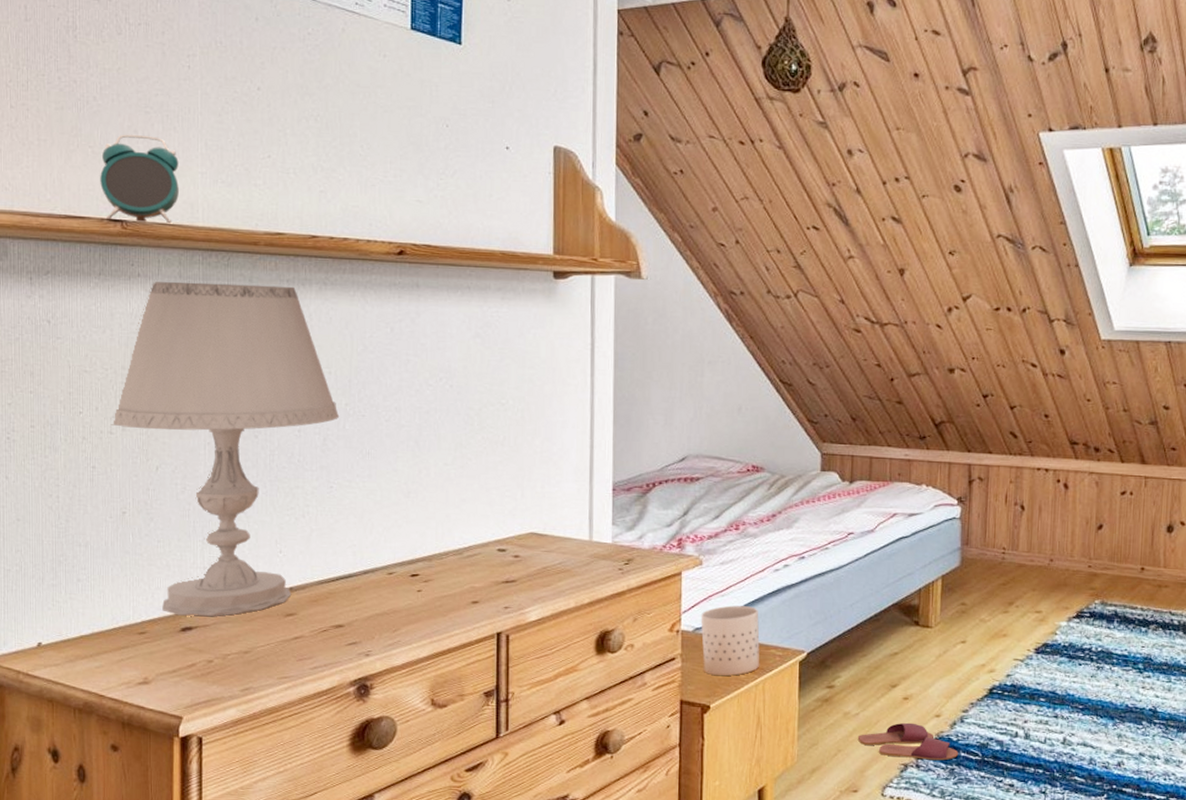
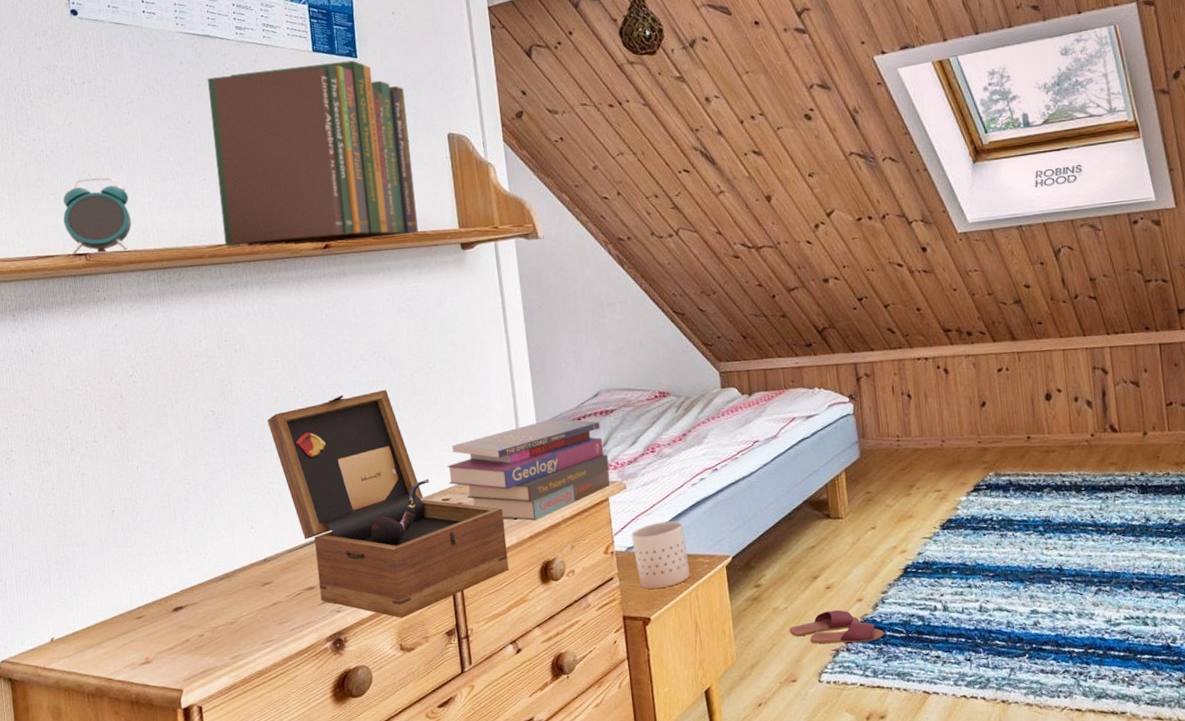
table lamp: present [110,281,340,617] -> none [93,290,290,598]
books: none [285,40,510,253] -> present [208,60,418,247]
wooden box: none [311,420,564,672] -> present [267,389,509,619]
books: none [507,478,687,586] -> present [447,418,610,521]

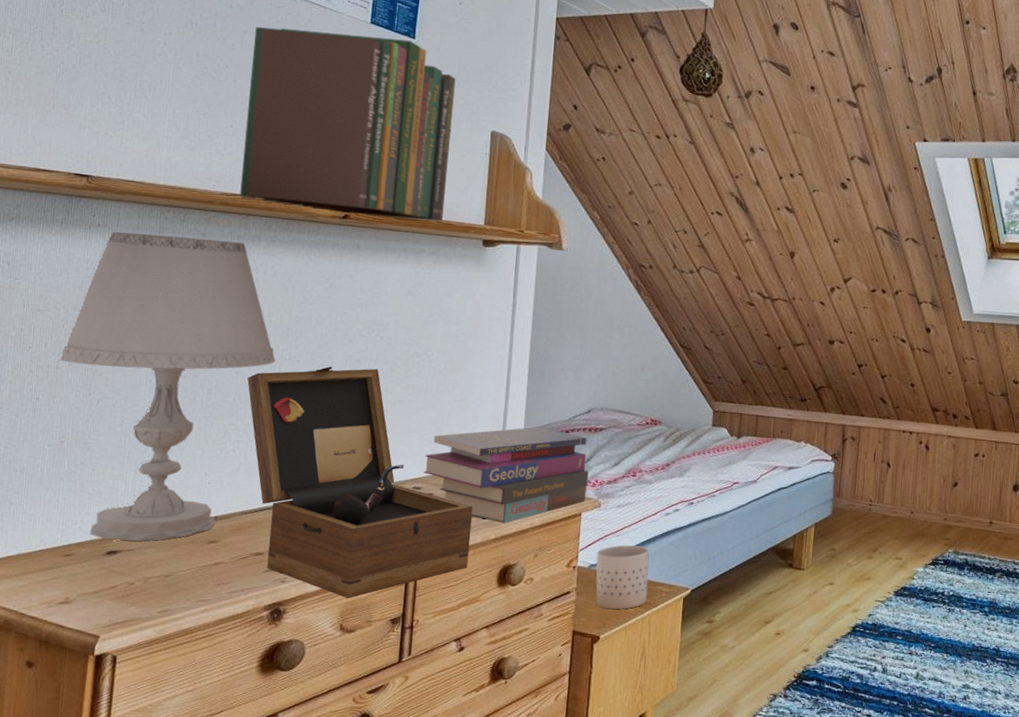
alarm clock: present [63,177,132,255] -> none [71,99,147,181]
table lamp: none [93,290,290,598] -> present [57,232,276,542]
slippers: present [789,609,885,644] -> none [732,656,823,692]

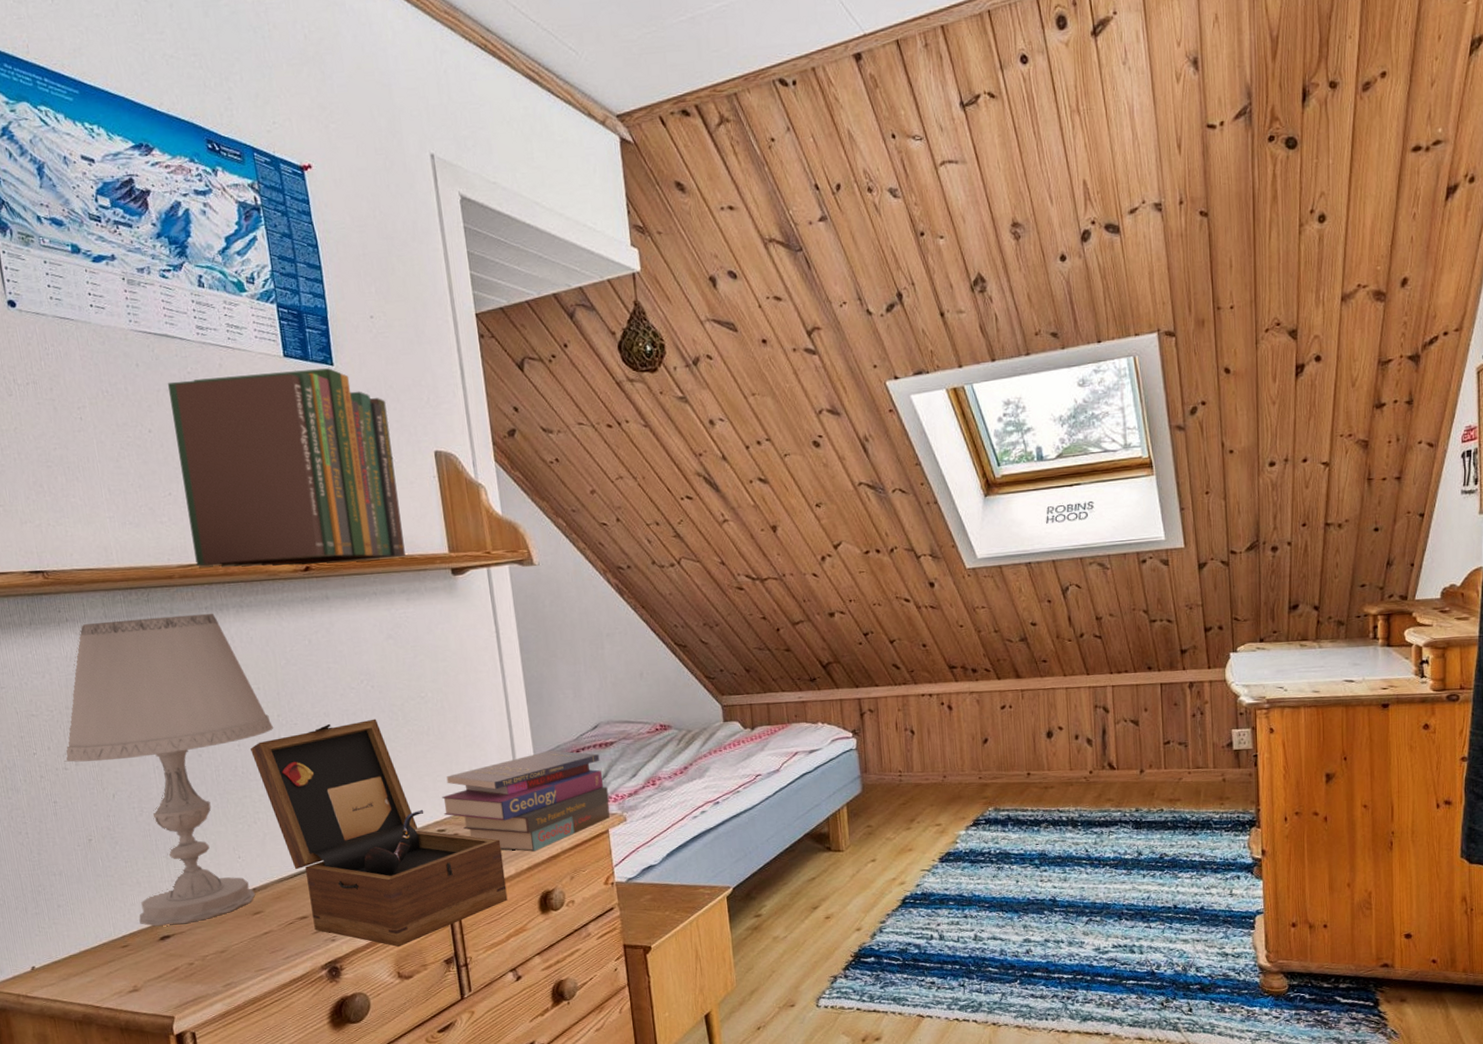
mug: present [595,545,650,609] -> none [631,853,692,919]

